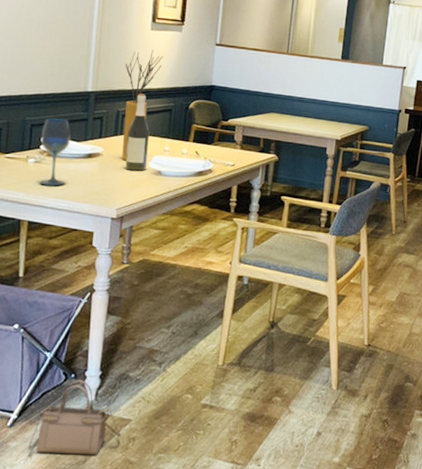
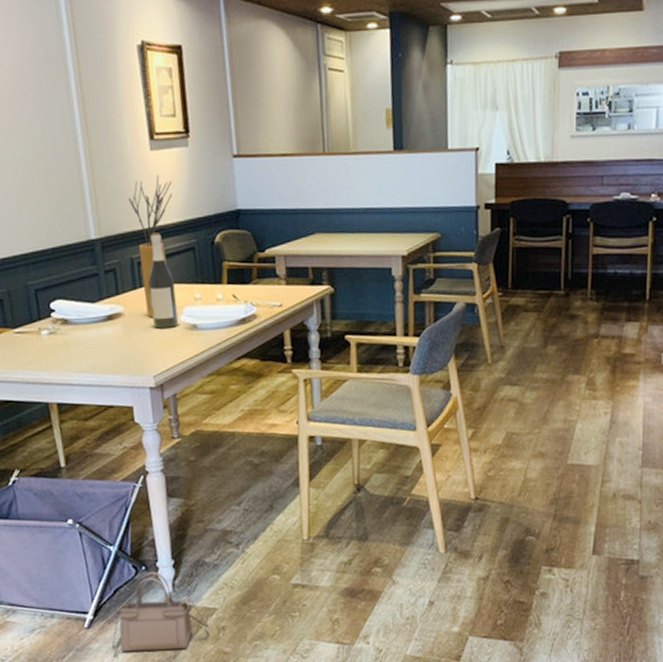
wineglass: present [40,118,71,187] -> none [48,277,89,361]

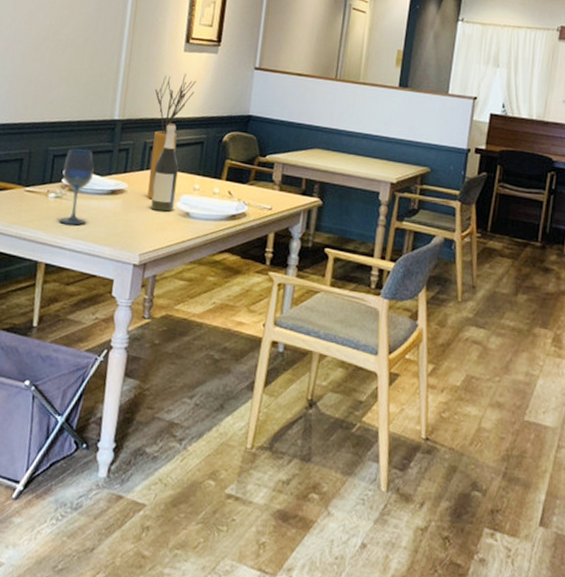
wineglass: none [48,277,89,361] -> present [60,148,95,226]
handbag: present [111,571,209,652] -> none [32,451,135,544]

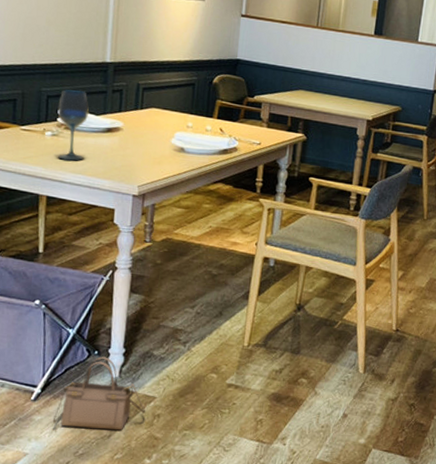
handbag: none [32,451,135,544] -> present [52,356,146,431]
vase: present [147,73,196,200] -> none [143,18,185,136]
wine bottle: present [151,123,179,212] -> none [147,66,172,148]

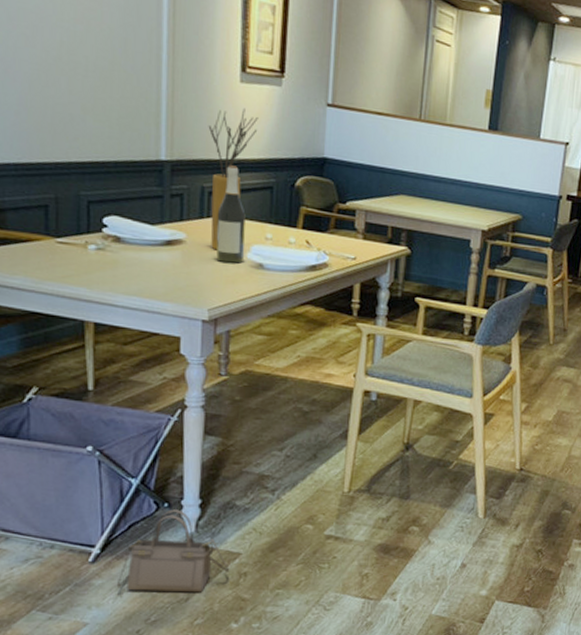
wineglass: present [57,89,90,161] -> none [102,193,143,281]
vase: none [143,18,185,136] -> present [208,107,259,250]
wine bottle: none [147,66,172,148] -> present [216,165,246,264]

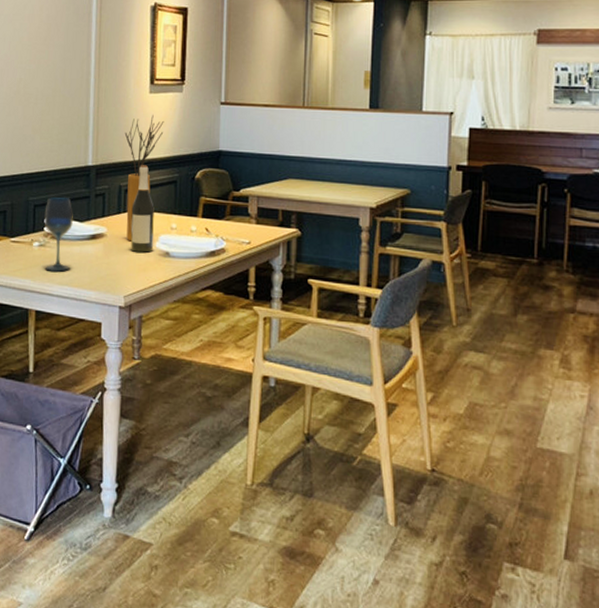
wineglass: none [102,193,143,281] -> present [44,196,74,273]
handbag: present [116,509,230,593] -> none [46,492,143,583]

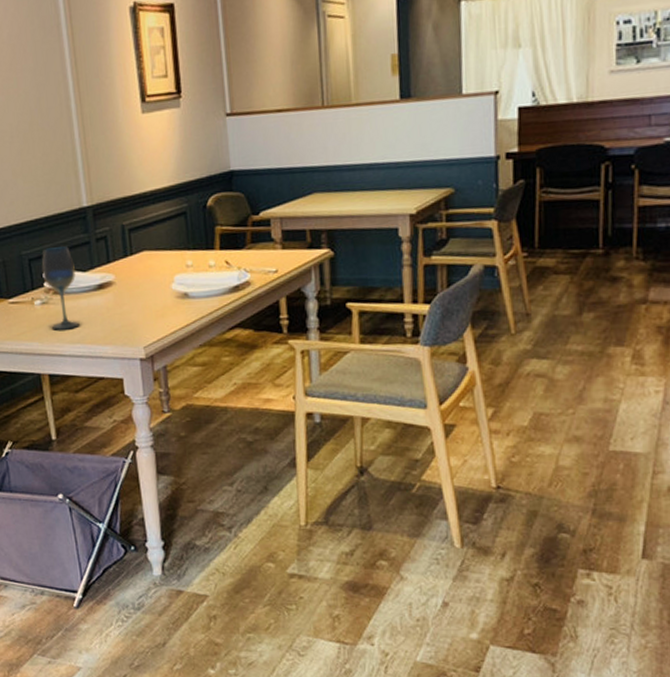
vase: present [124,114,164,242] -> none [119,137,164,287]
wine bottle: present [130,165,155,253] -> none [139,198,170,297]

